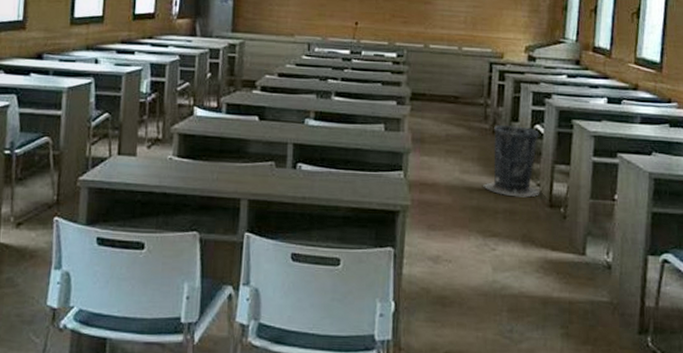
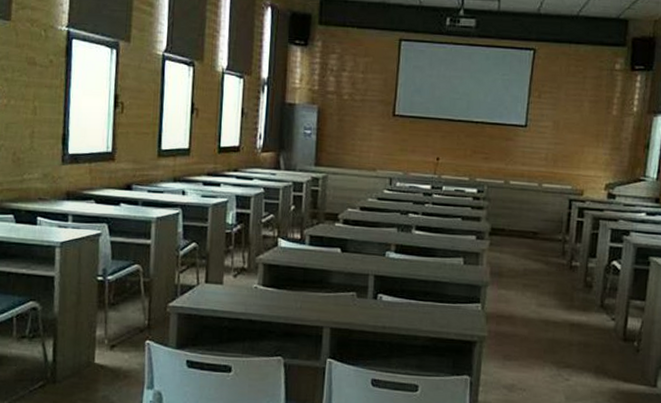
trash can: present [483,125,540,198] -> none [559,261,617,331]

